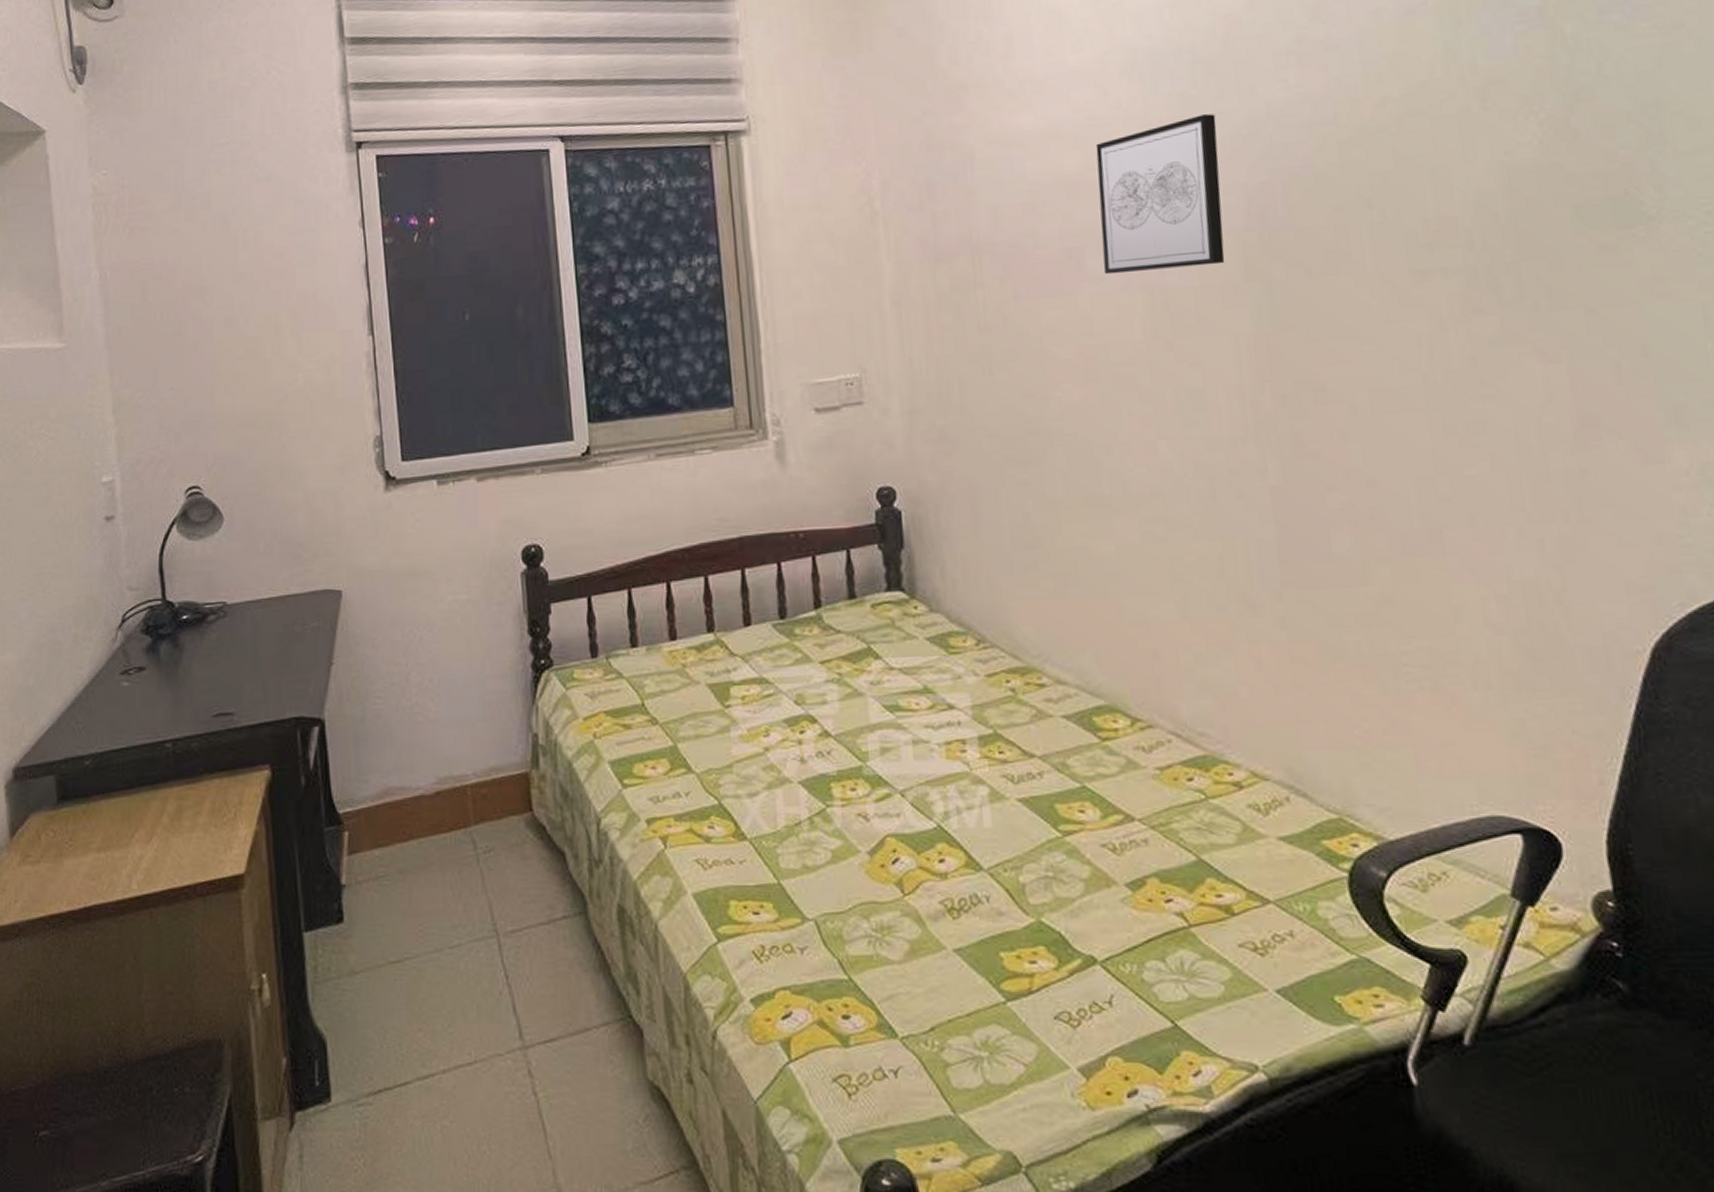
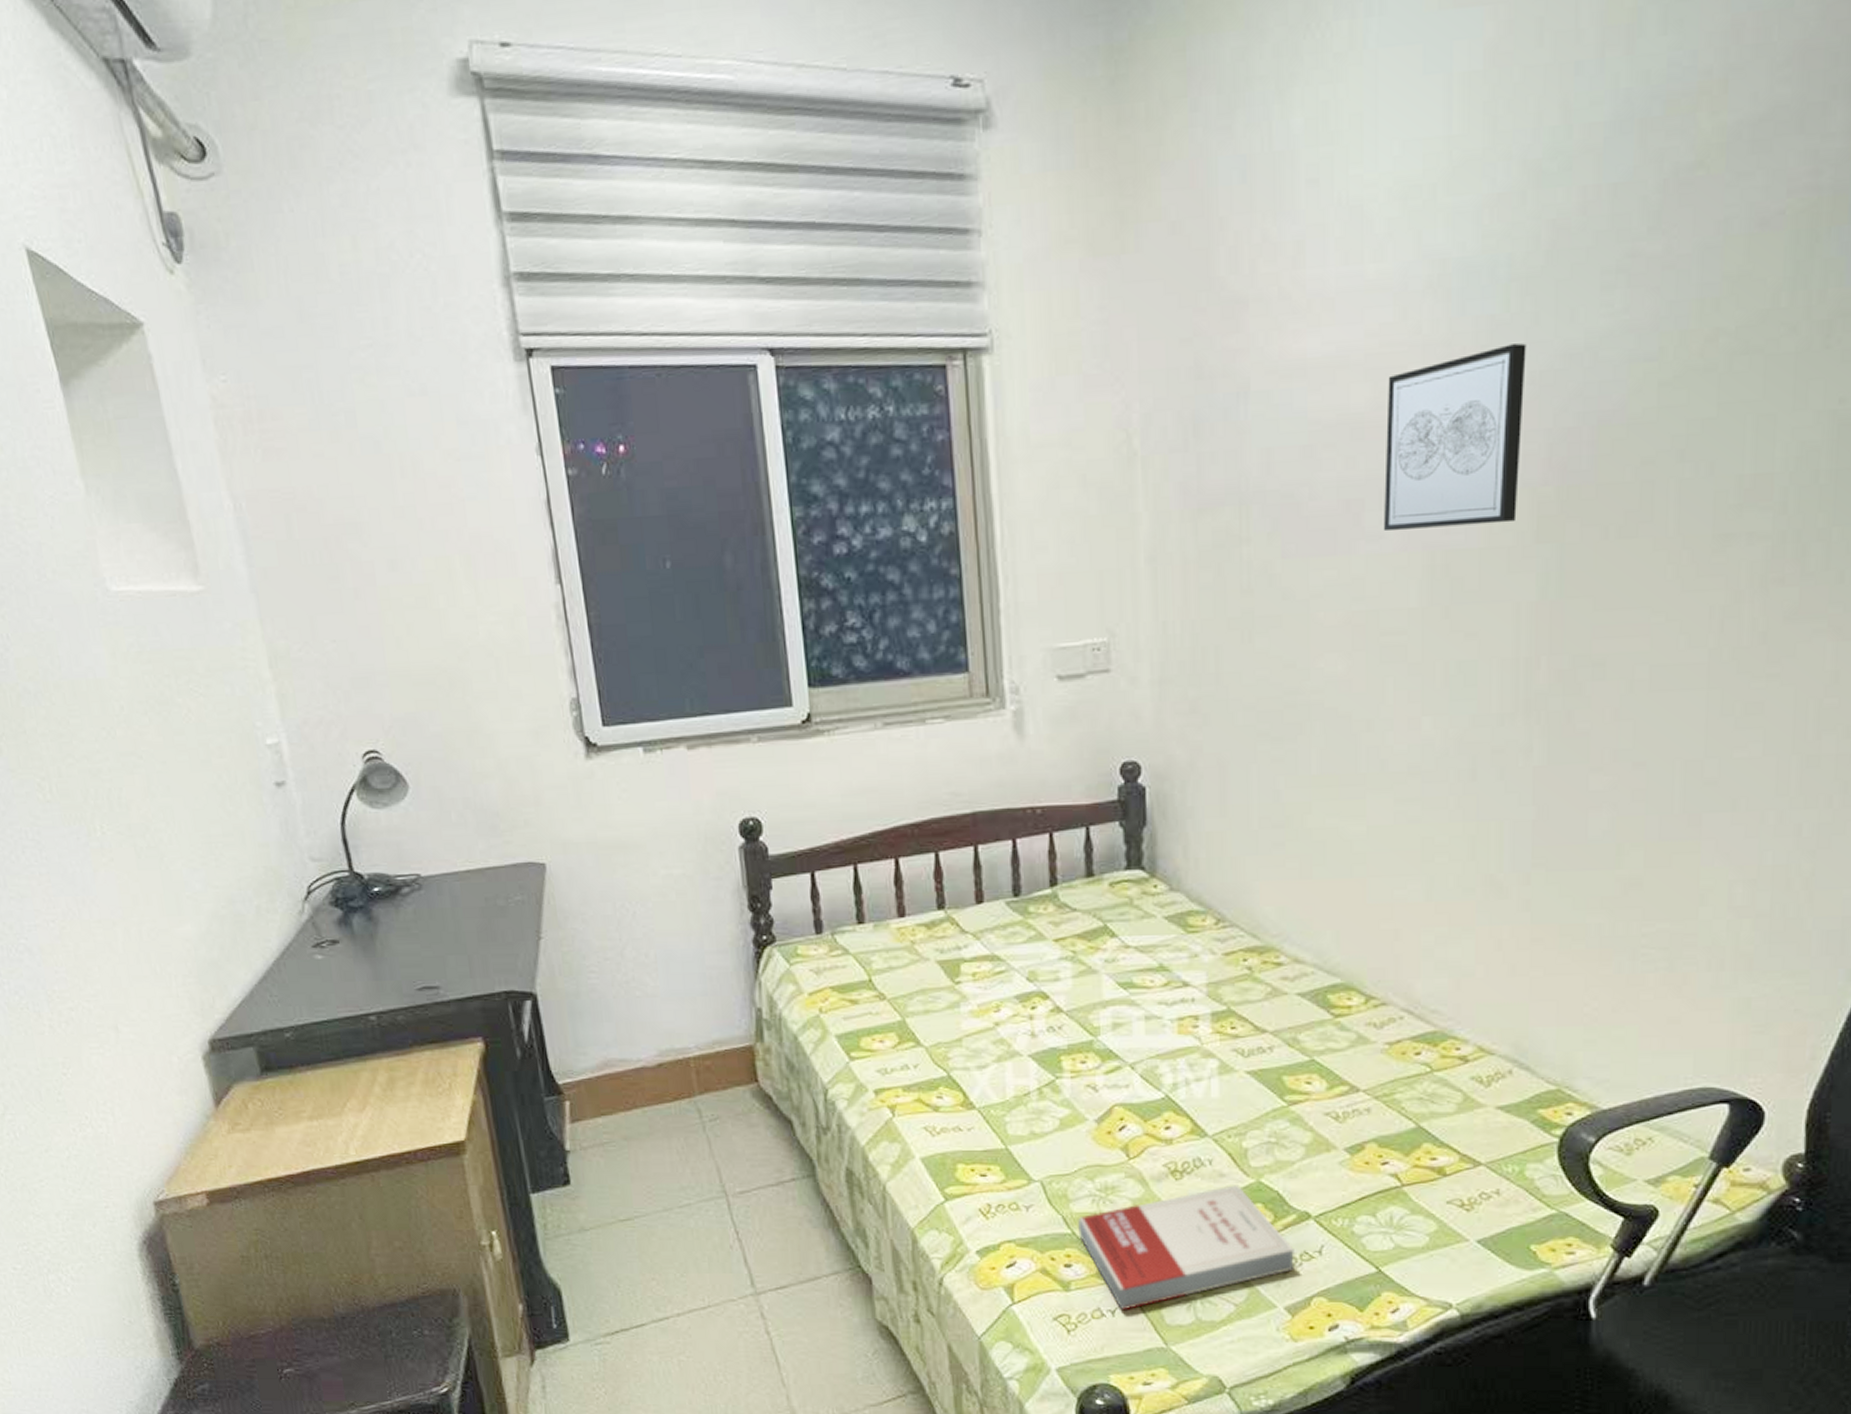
book: none [853,925,1085,1071] -> present [1076,1185,1295,1311]

